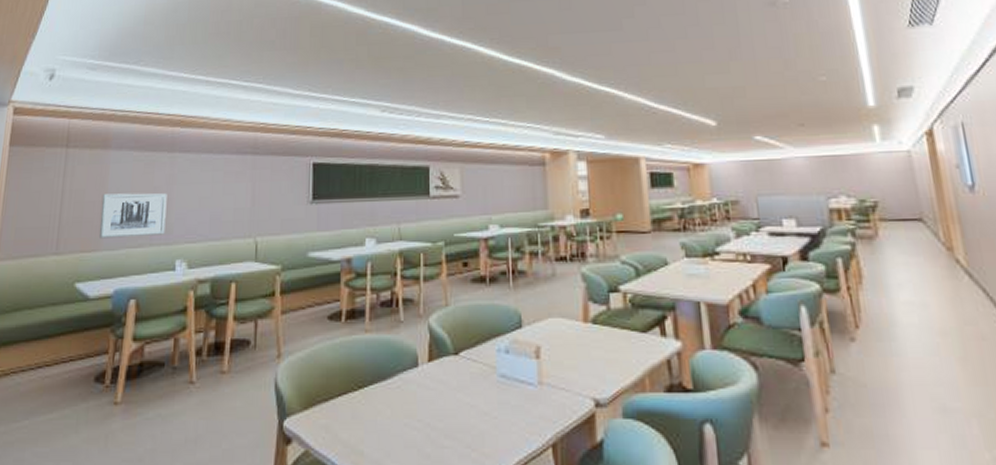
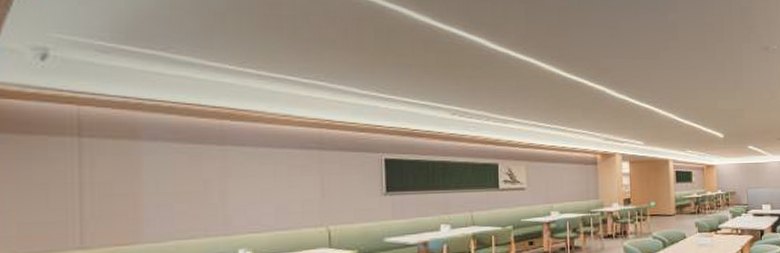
wall art: present [100,193,167,239] -> none [136,185,222,231]

